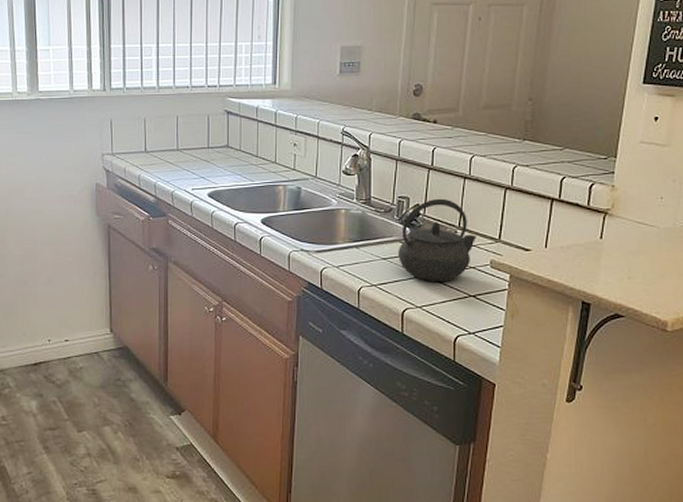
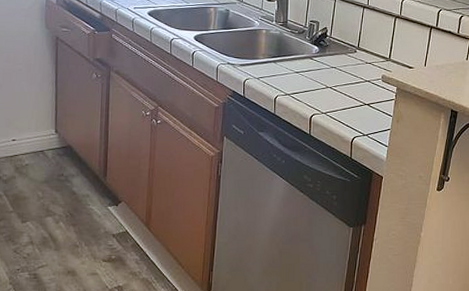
kettle: present [397,198,477,283] -> none [308,23,372,93]

